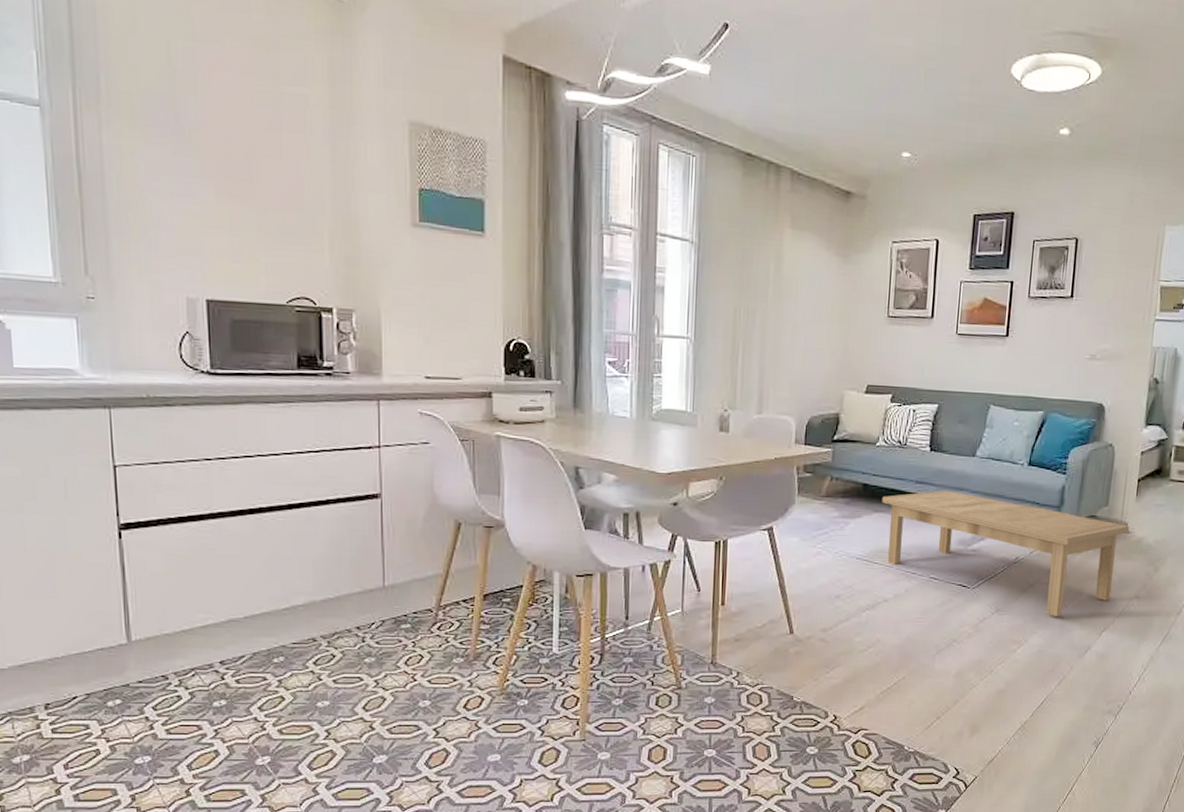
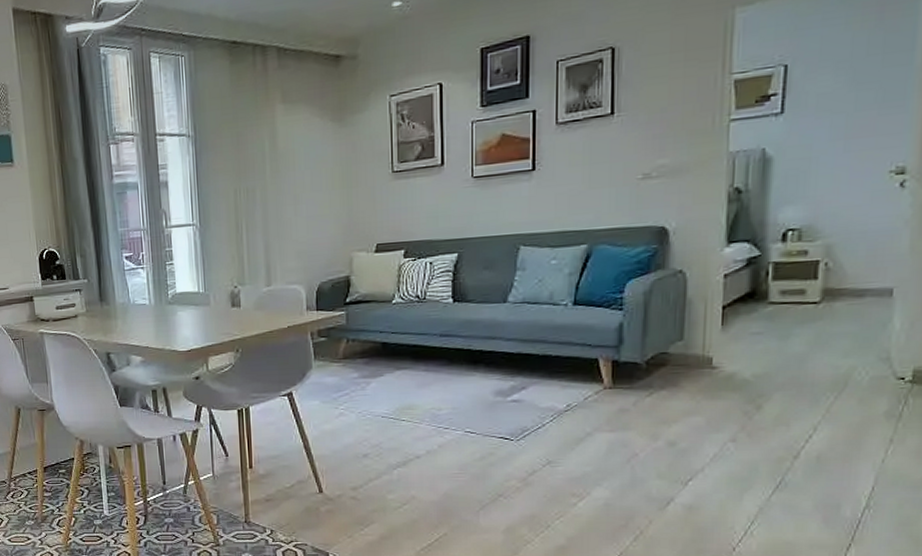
coffee table: present [882,490,1130,616] -> none [404,340,716,466]

